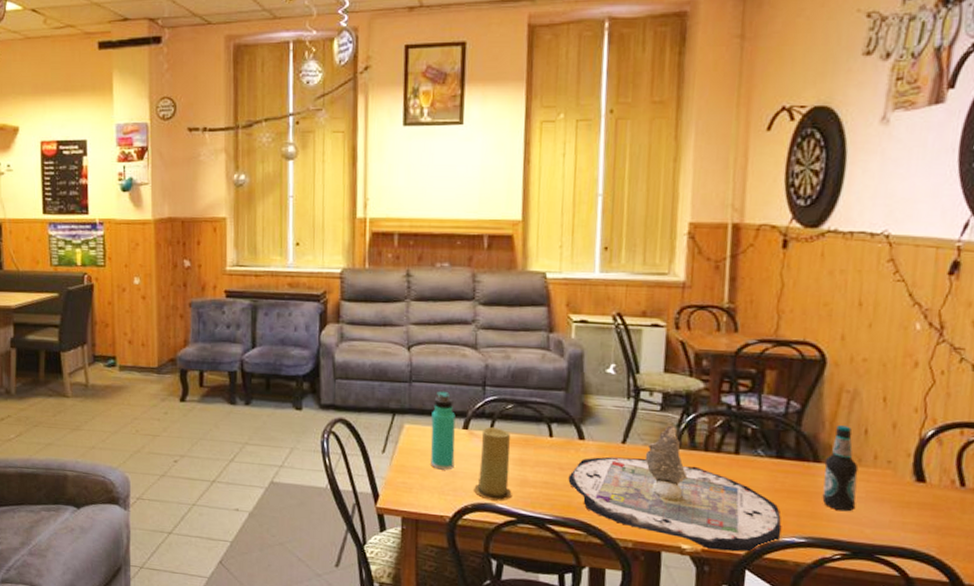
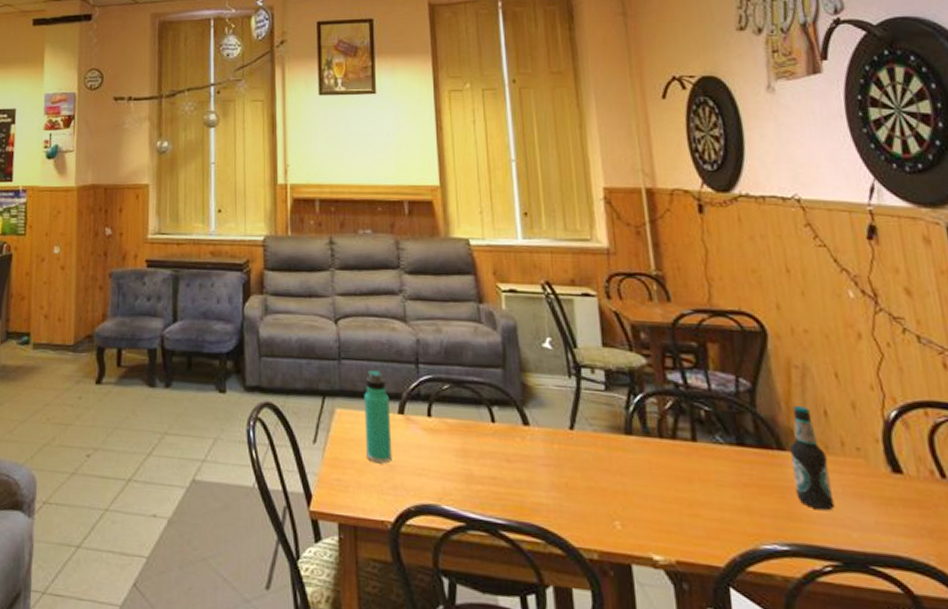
candle: present [474,427,512,501] -> none [416,411,458,502]
board game: present [568,425,782,552] -> none [517,407,761,564]

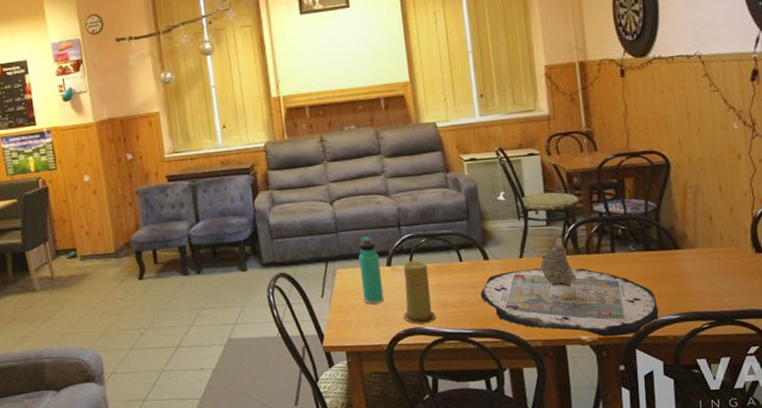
candle: none [416,411,458,502] -> present [403,260,436,325]
board game: none [517,407,761,564] -> present [480,236,659,337]
bottle: present [789,406,835,511] -> none [683,215,713,287]

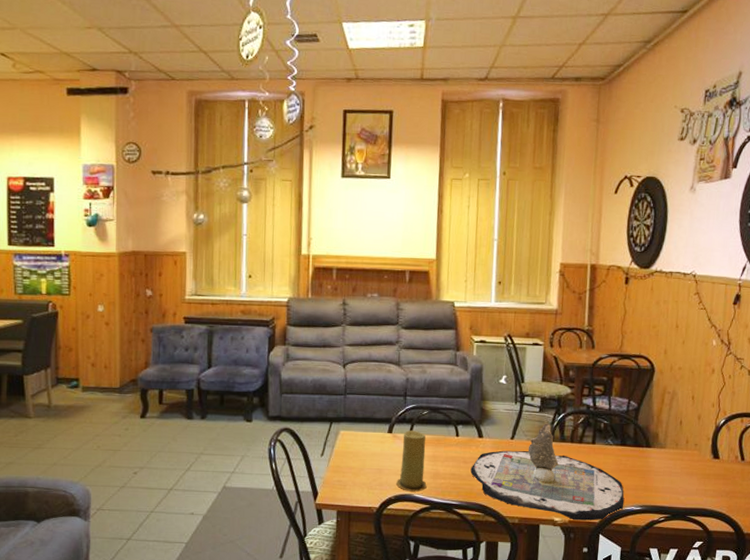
thermos bottle: present [358,235,384,305] -> none [361,401,382,468]

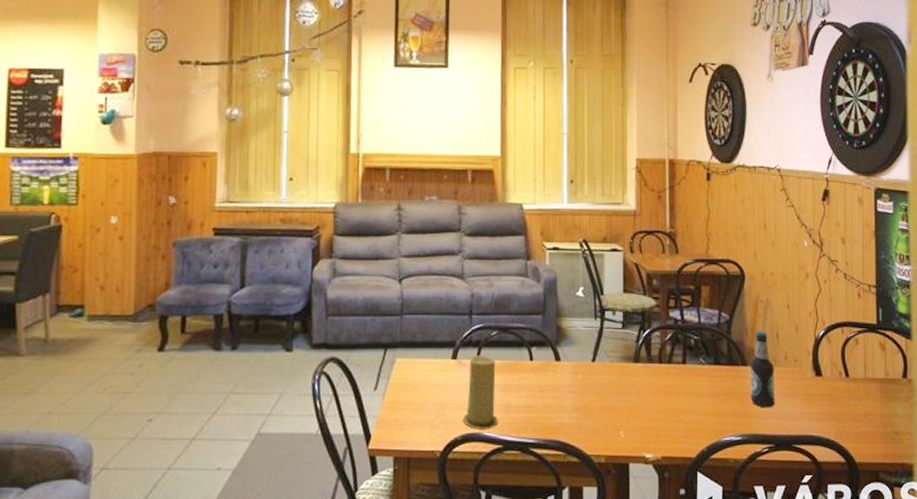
board game: present [470,423,624,521] -> none [548,341,722,456]
bottle: none [652,419,676,484] -> present [750,331,775,408]

